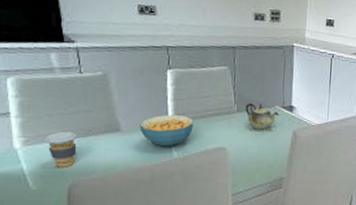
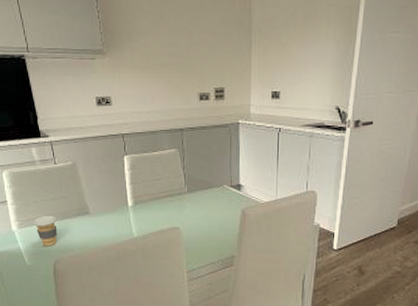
cereal bowl: present [139,115,194,147] -> none [104,198,150,228]
teapot: present [245,103,280,130] -> none [195,183,228,209]

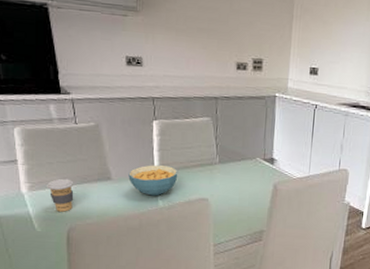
cereal bowl: none [104,198,150,228] -> present [128,165,178,196]

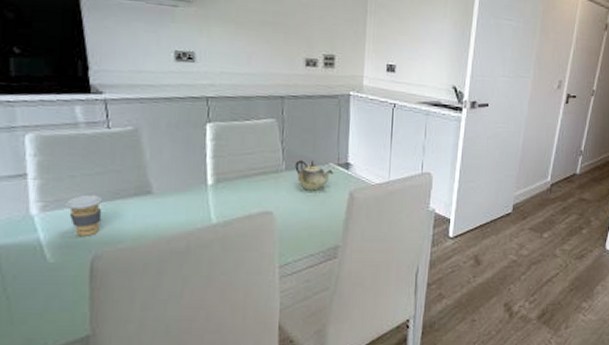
cereal bowl: present [128,165,178,196] -> none [174,174,237,212]
teapot: none [227,155,261,182] -> present [295,160,334,191]

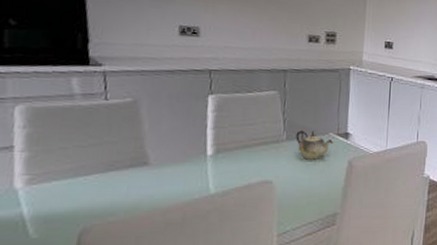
coffee cup: present [66,194,103,236] -> none [54,166,96,210]

